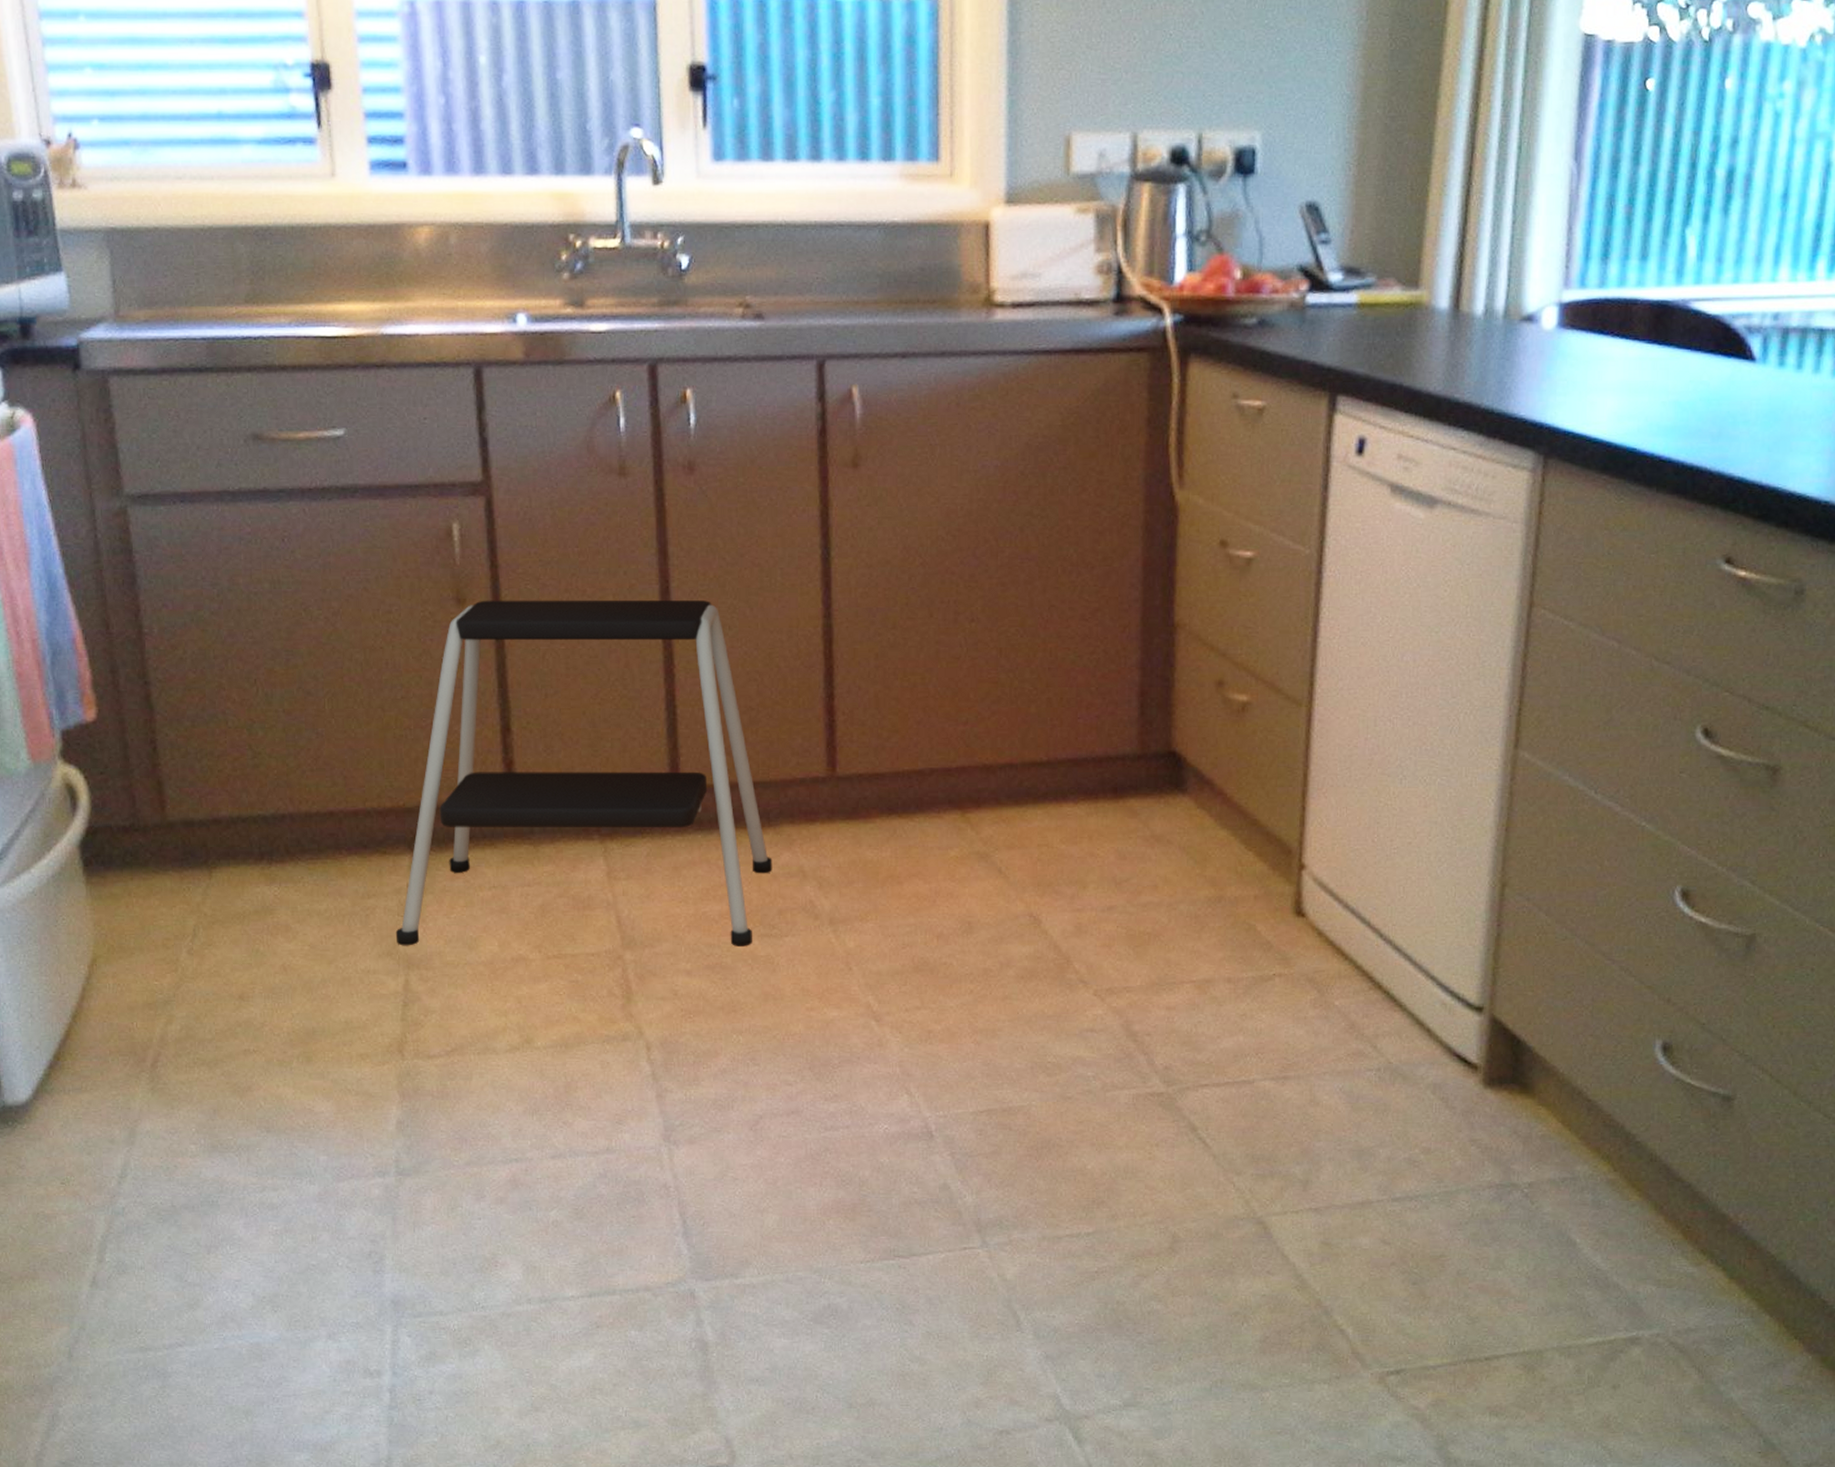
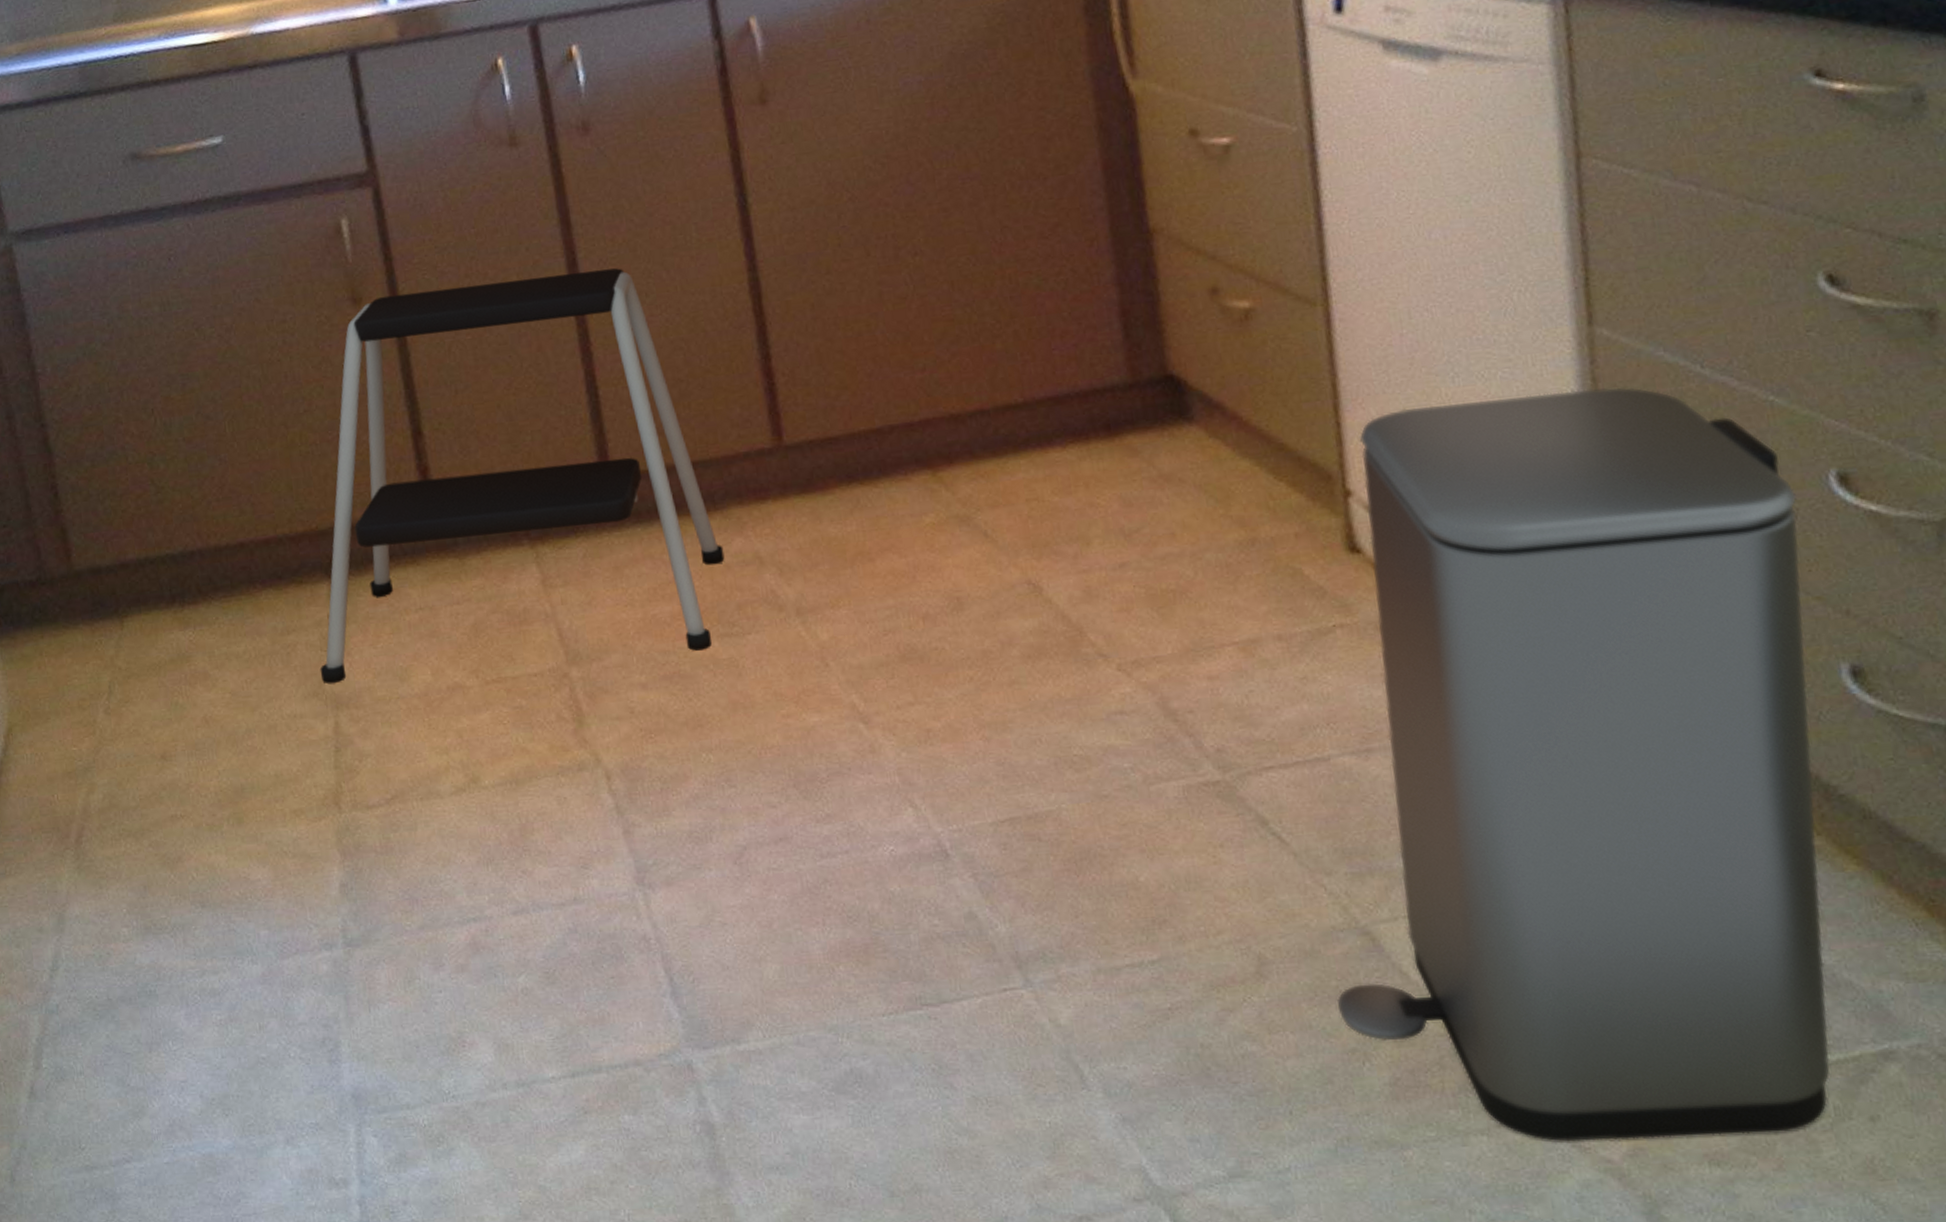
pedal bin: none [1229,801,1649,1393] -> present [1336,387,1831,1141]

